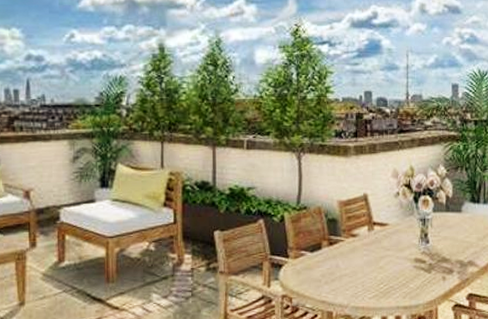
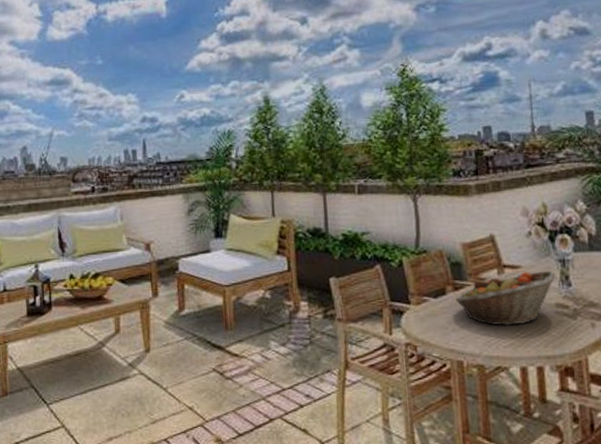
fruit basket: none [329,228,418,279] -> present [455,270,557,326]

